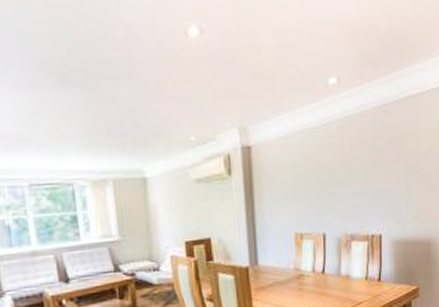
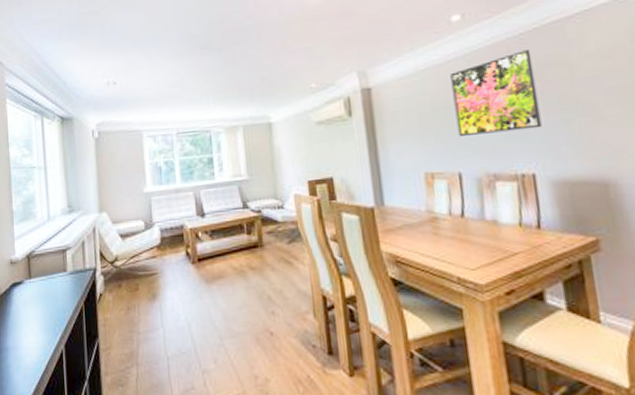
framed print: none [323,121,391,199] -> present [450,50,542,136]

